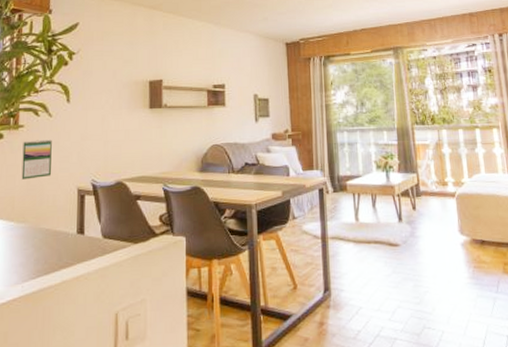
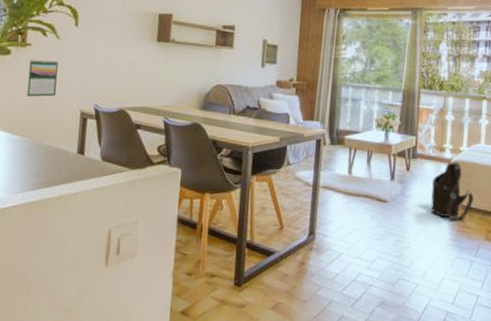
shoulder bag: none [440,195,484,256] -> present [430,162,473,220]

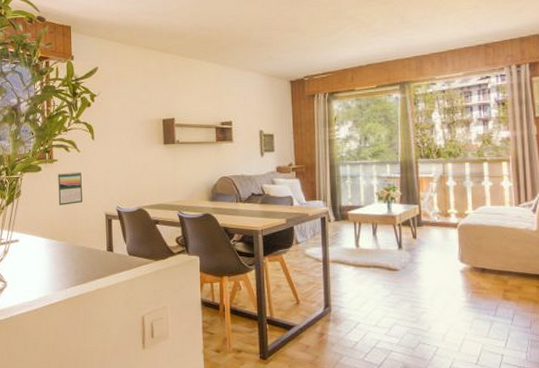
shoulder bag: present [430,162,473,220] -> none [440,226,486,282]

